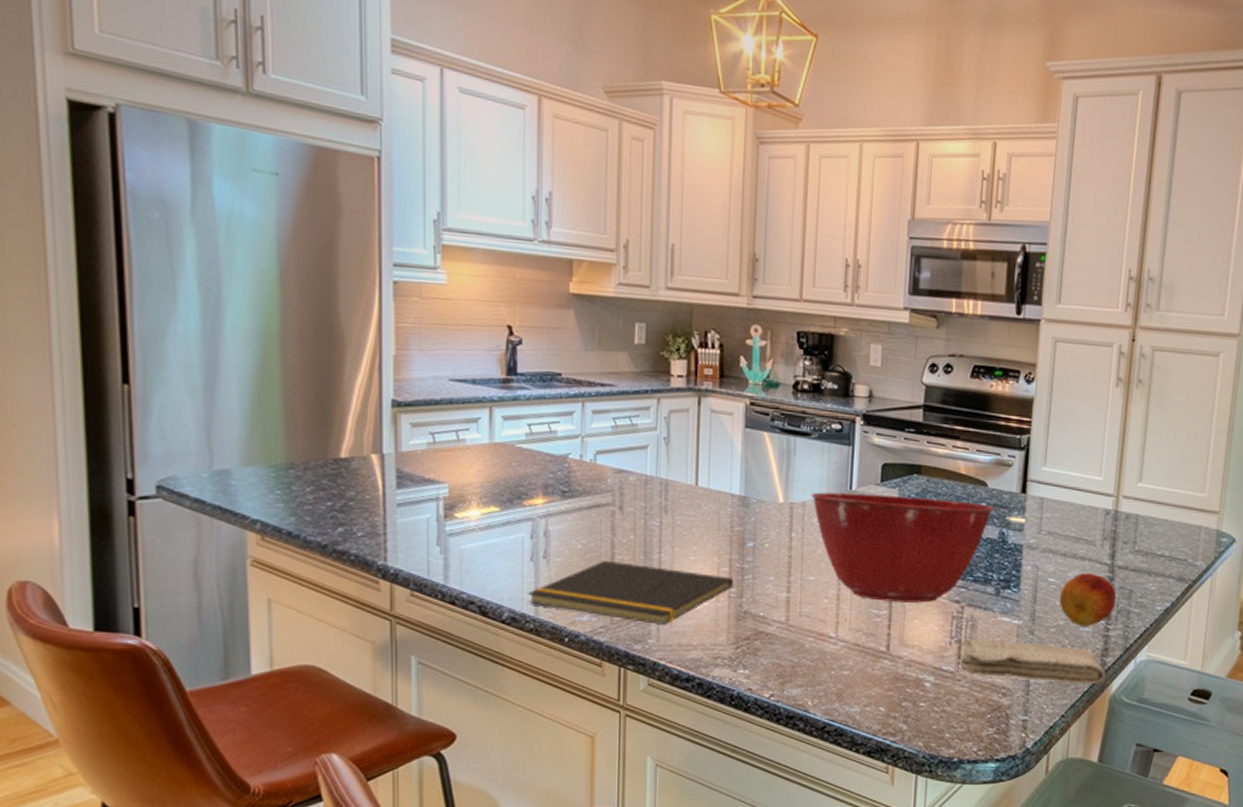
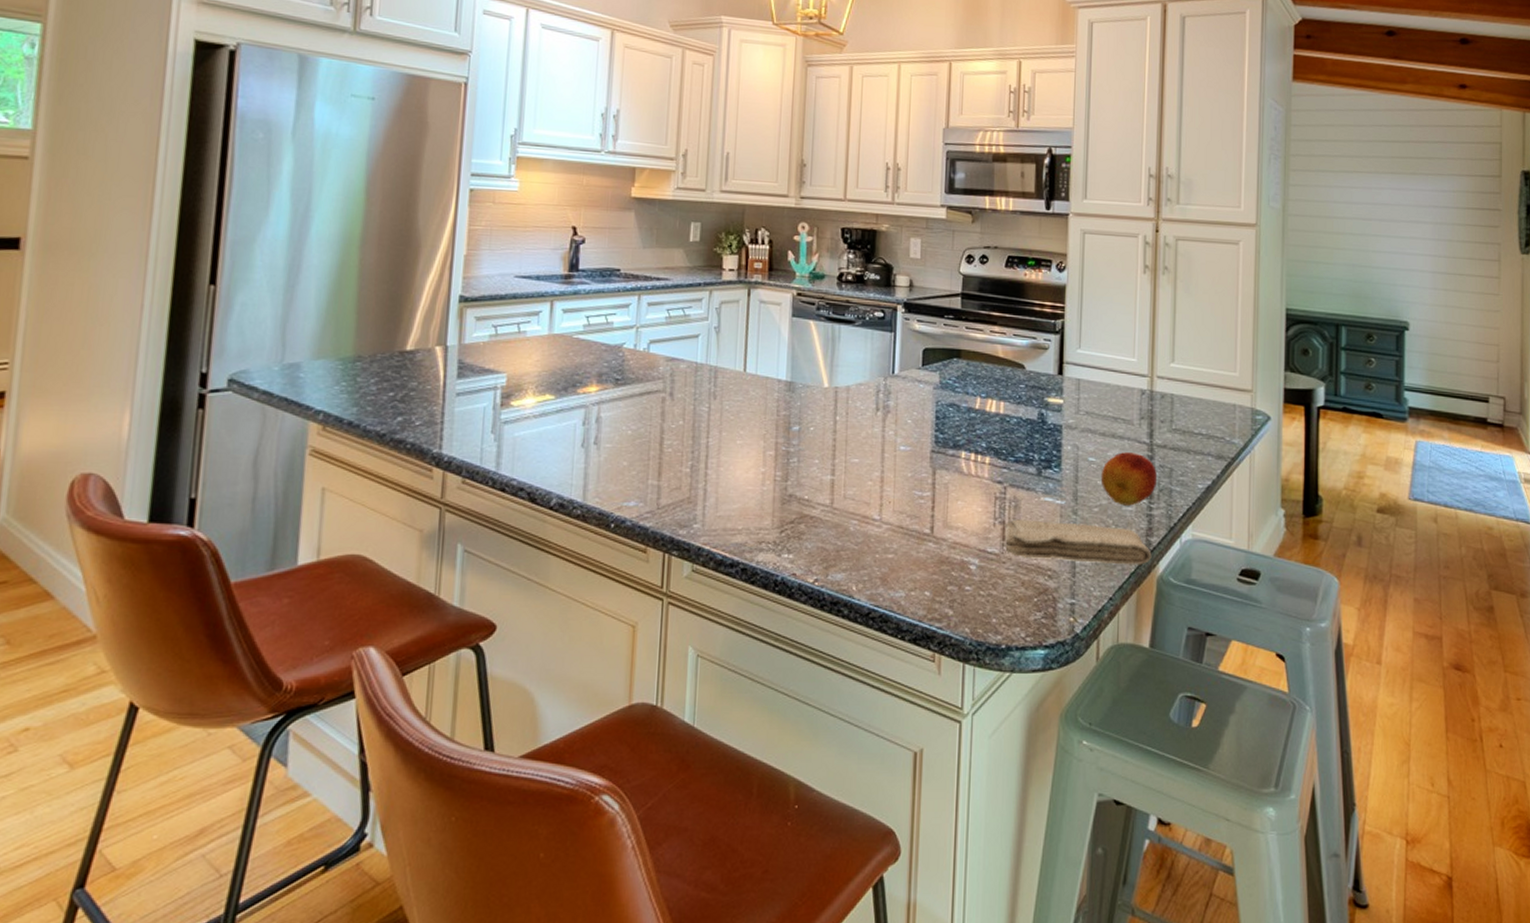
notepad: present [527,560,734,625] -> none [576,445,779,509]
mixing bowl: present [810,492,994,603] -> none [854,376,1032,484]

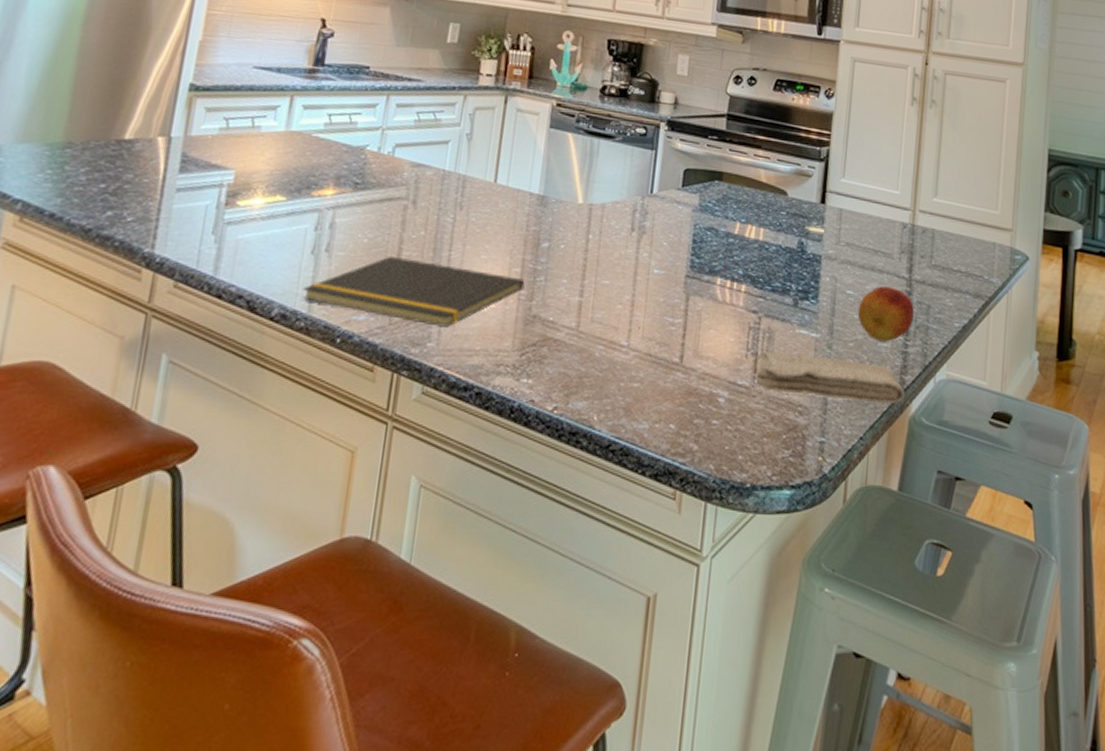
notepad: none [576,445,779,509] -> present [302,255,525,327]

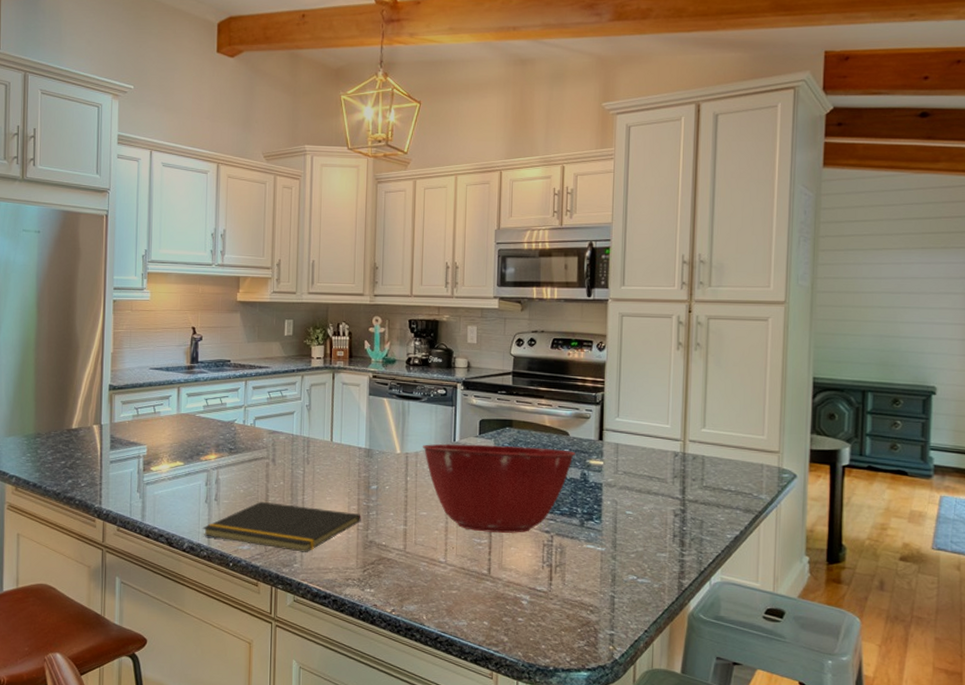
mixing bowl: none [610,194,793,312] -> present [422,443,575,533]
washcloth: present [756,351,905,404] -> none [552,563,684,603]
fruit: present [857,286,914,342] -> none [637,506,688,553]

